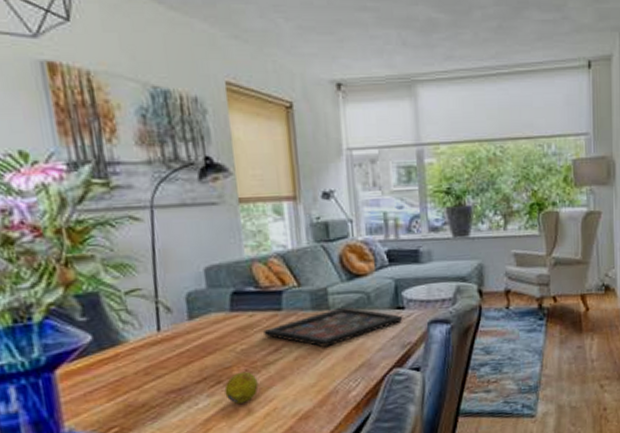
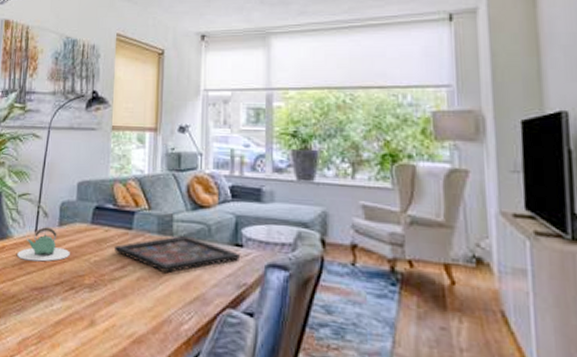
teapot: none [138,323,209,364] -> present [17,227,70,262]
fruit: present [224,371,259,404] -> none [75,282,103,313]

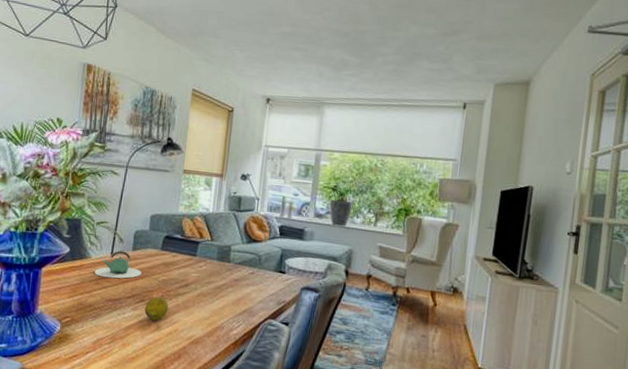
fruit: none [75,282,103,313] -> present [144,296,169,320]
decorative tray: present [113,236,241,272] -> none [179,263,283,291]

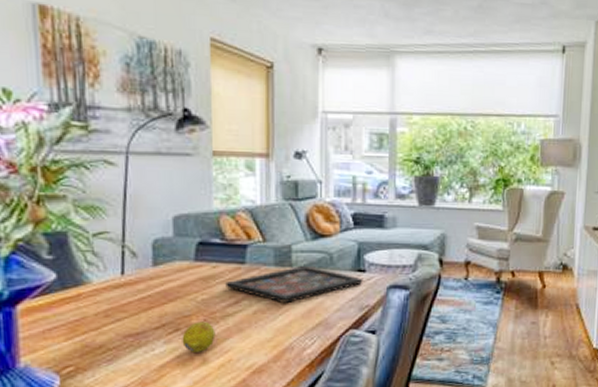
teapot: present [94,250,142,279] -> none [100,269,171,307]
decorative tray: none [179,263,283,291] -> present [224,266,363,303]

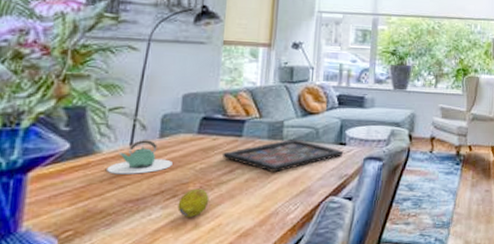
teapot: none [100,269,171,307] -> present [107,140,173,174]

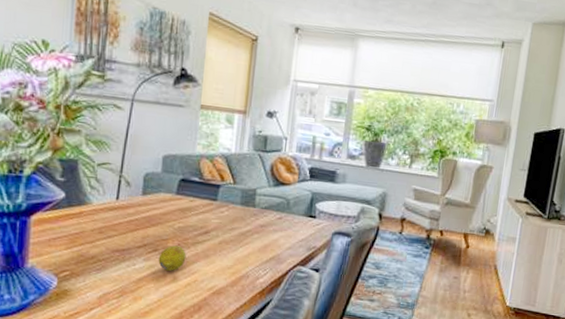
teapot: present [107,140,173,174] -> none [97,195,154,227]
decorative tray: present [221,140,344,172] -> none [198,207,313,237]

